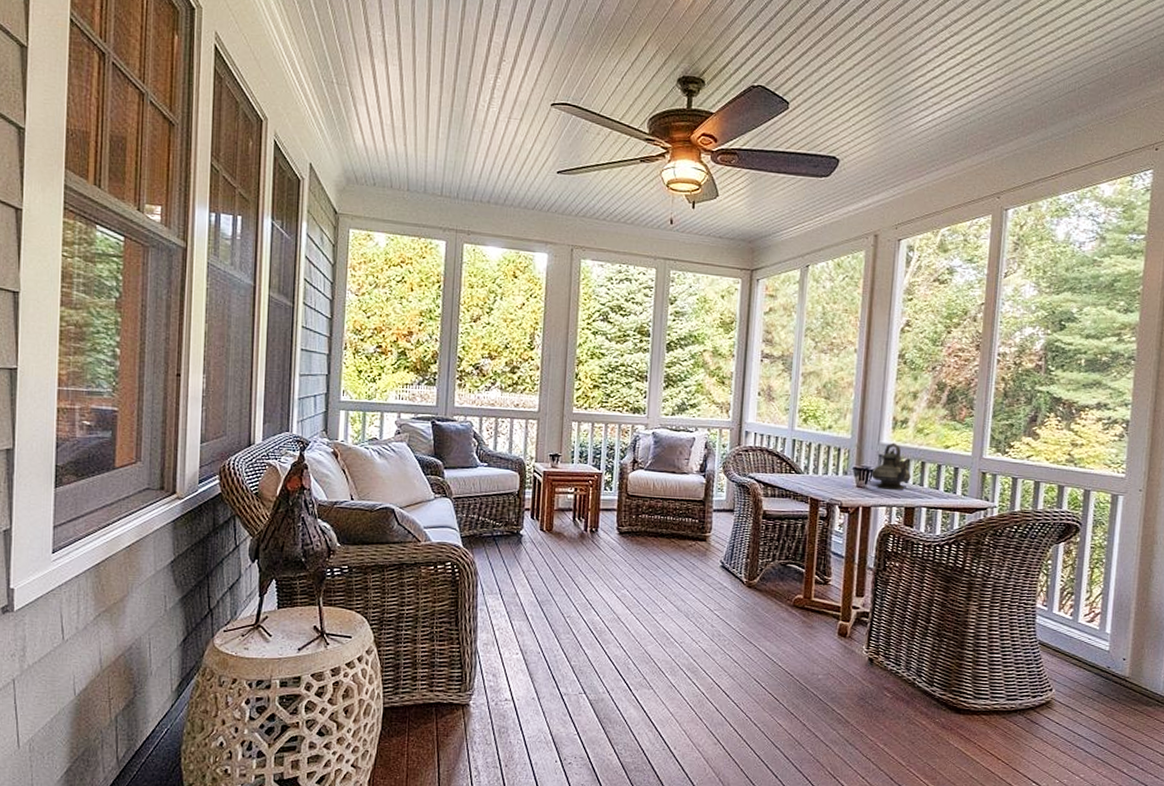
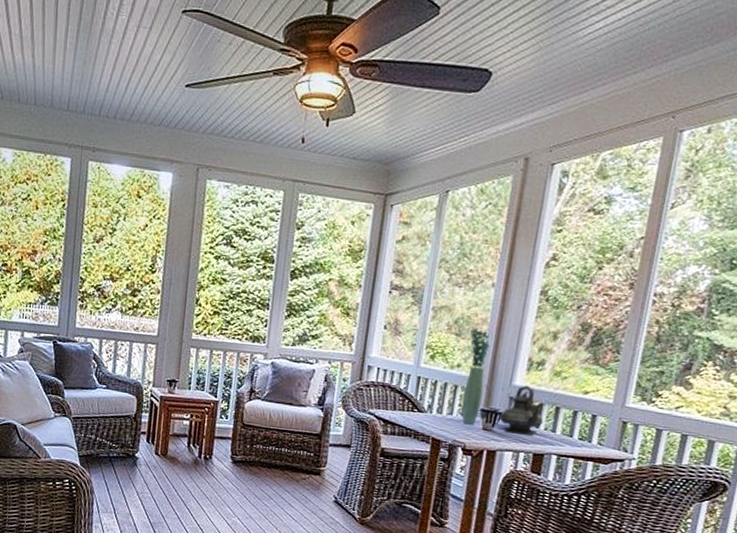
vase: none [836,388,857,485] -> present [461,324,490,426]

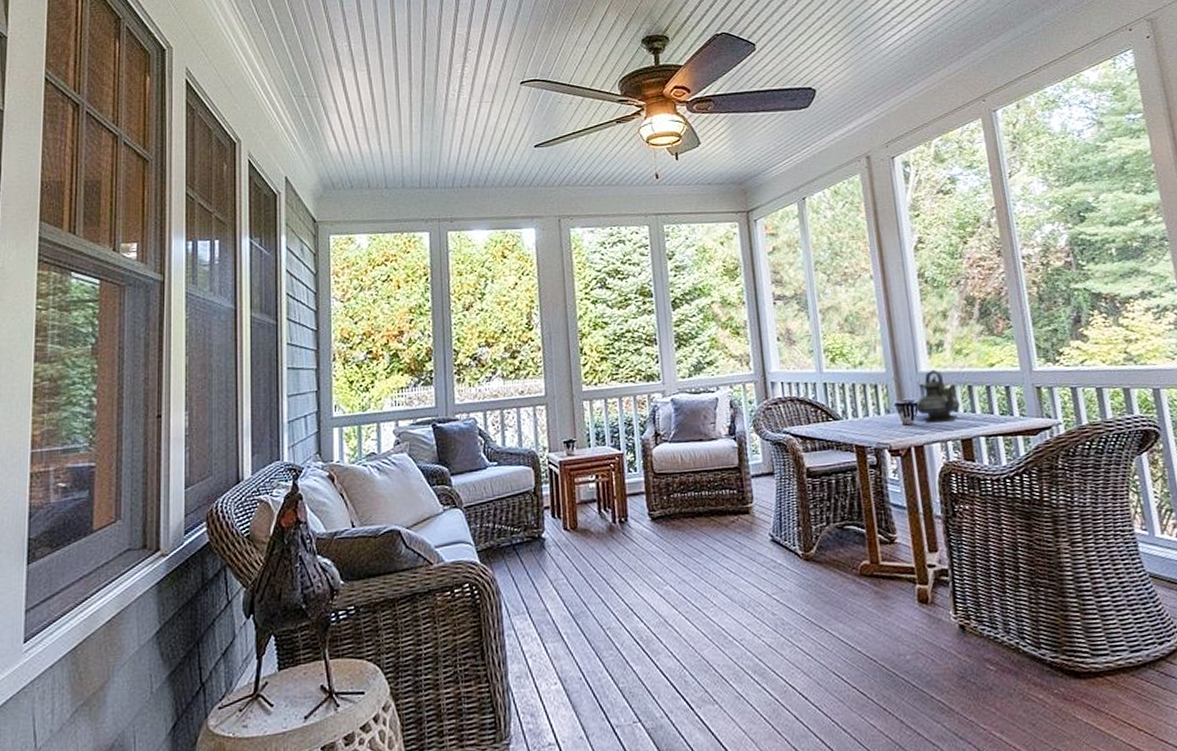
vase: present [461,324,490,426] -> none [862,319,895,425]

